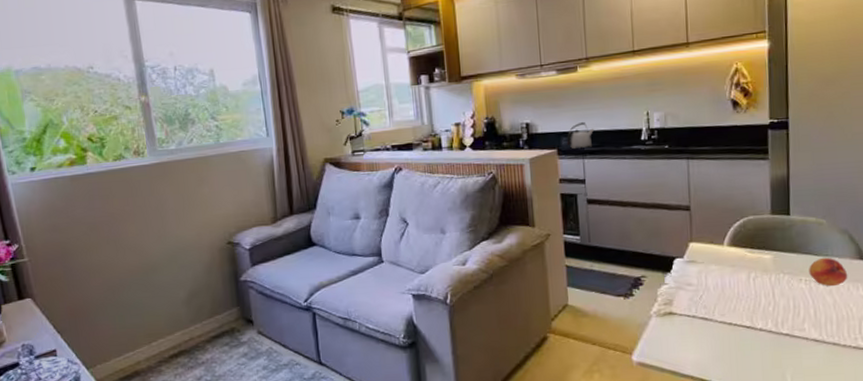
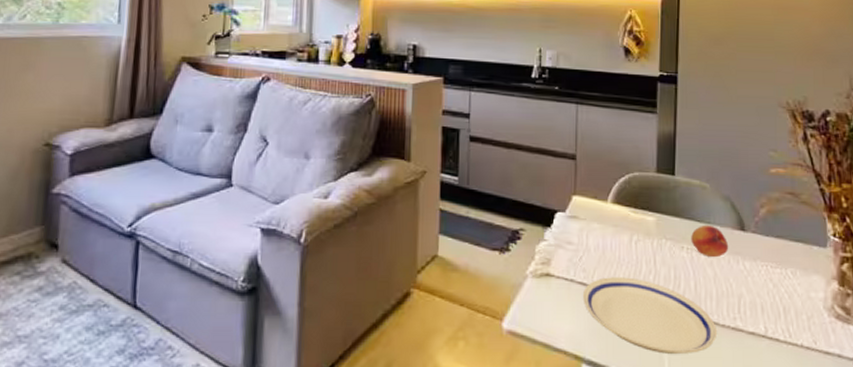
kettle: present [567,122,595,149] -> none [455,51,485,79]
plate: none [705,310,838,373] -> present [583,277,717,354]

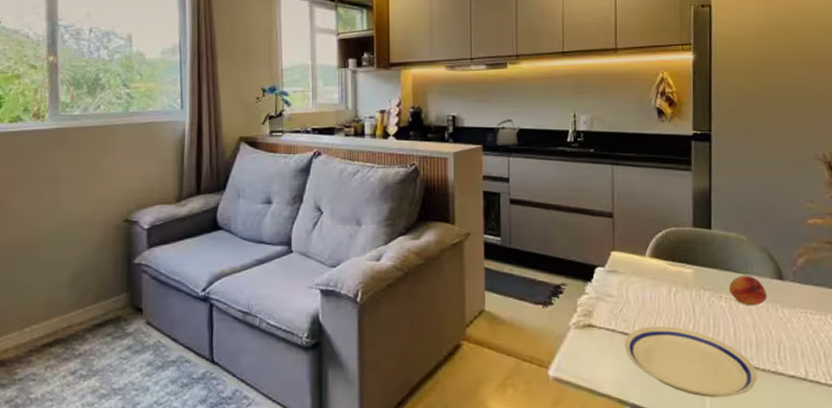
kettle: none [455,51,485,79] -> present [493,119,521,145]

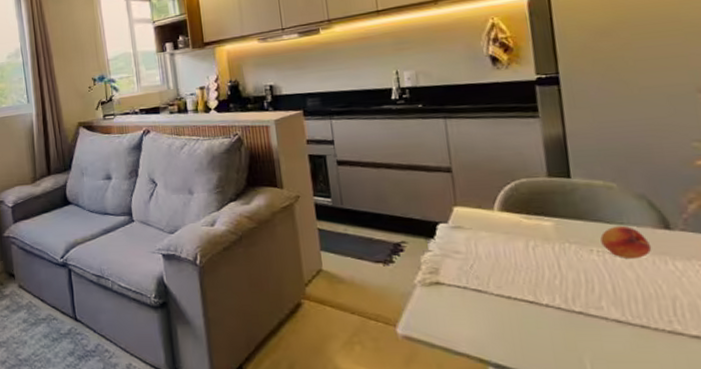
kettle: present [493,119,521,145] -> none [312,83,341,109]
plate: present [625,326,757,397] -> none [479,283,649,358]

